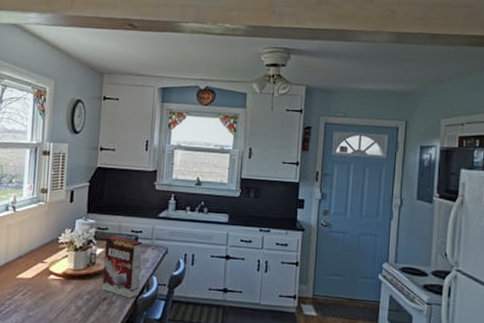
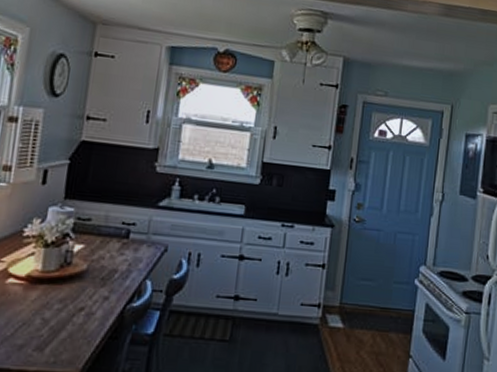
cereal box: present [102,236,143,298] -> none [78,228,136,307]

